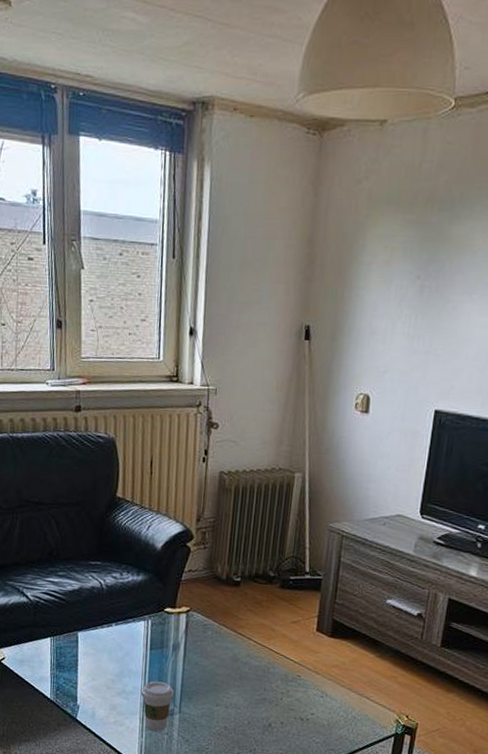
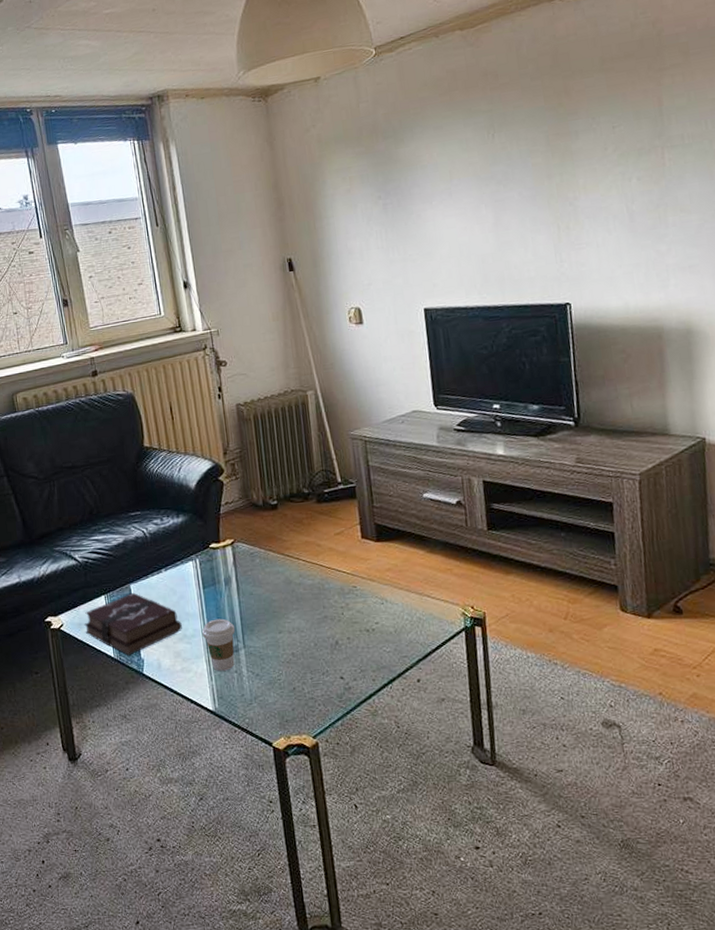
hardback book: none [25,640,123,700] -> present [84,592,182,656]

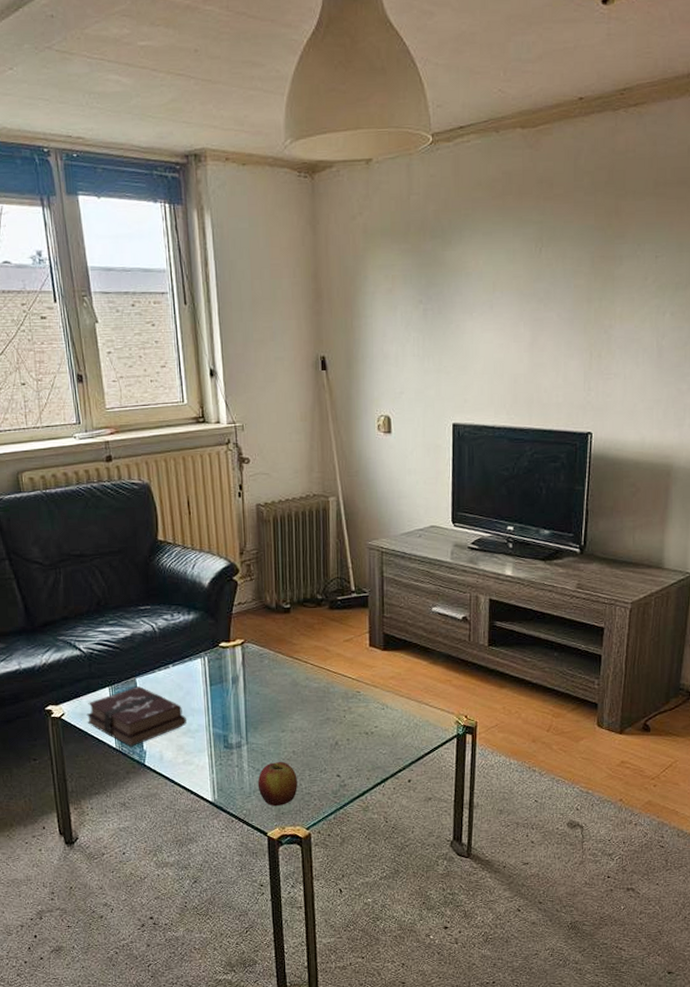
coffee cup: present [202,618,236,671] -> none [207,715,240,765]
apple: none [258,664,300,714] -> present [257,761,298,807]

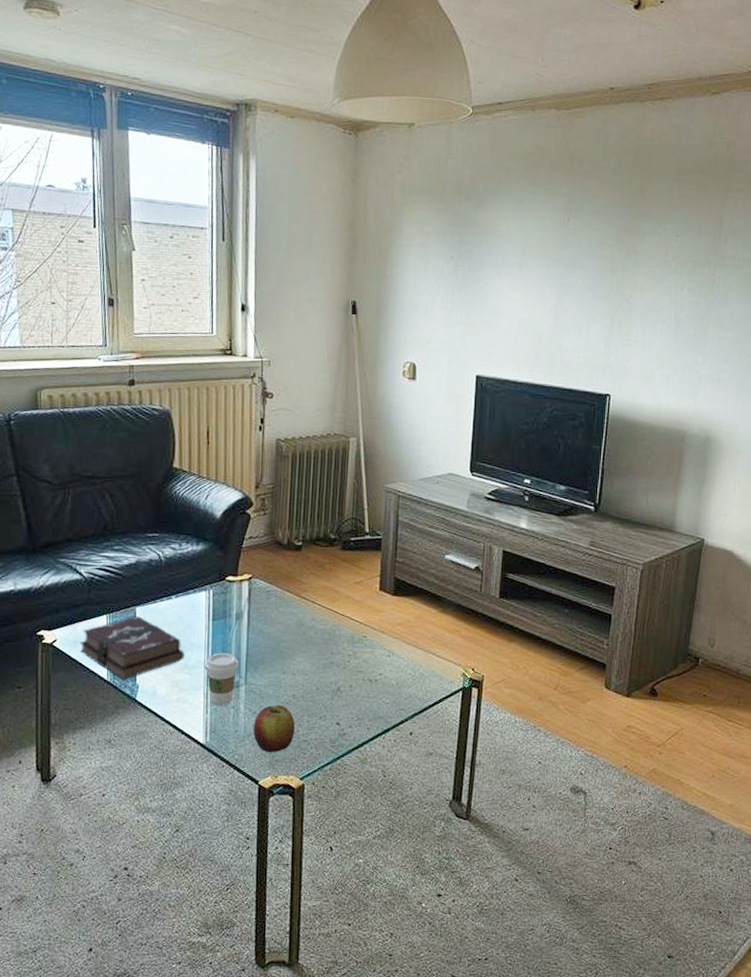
coffee cup: none [207,715,240,765] -> present [205,652,240,705]

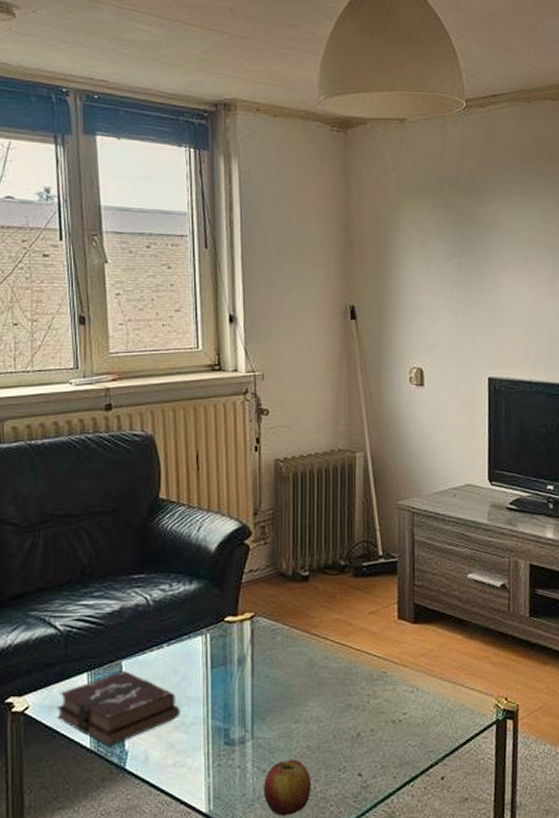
coffee cup: present [205,652,240,705] -> none [204,704,244,766]

